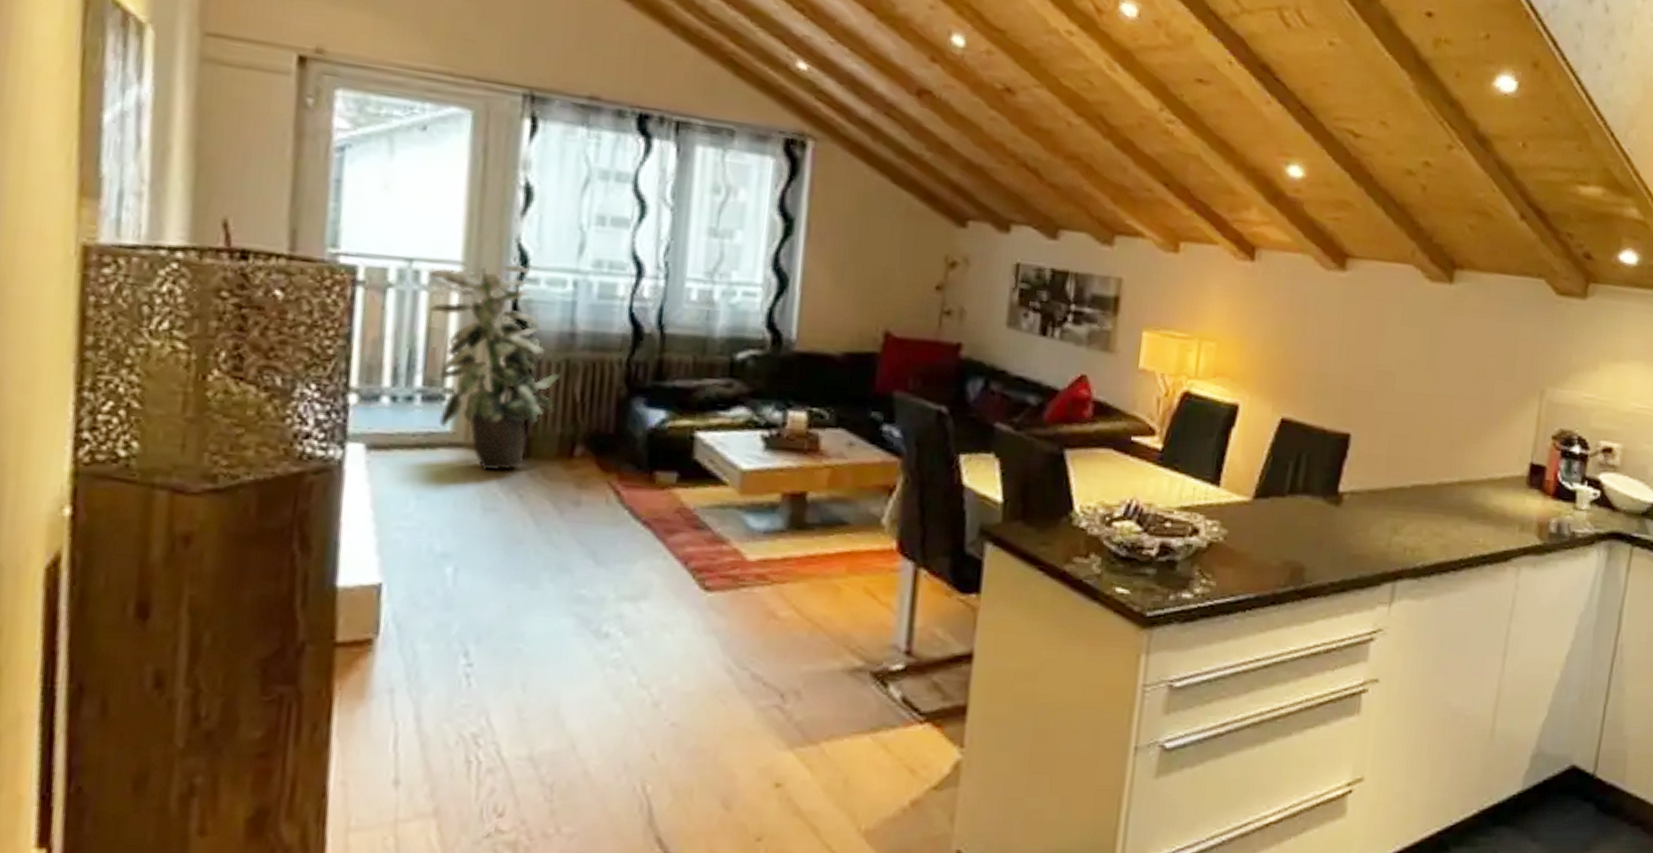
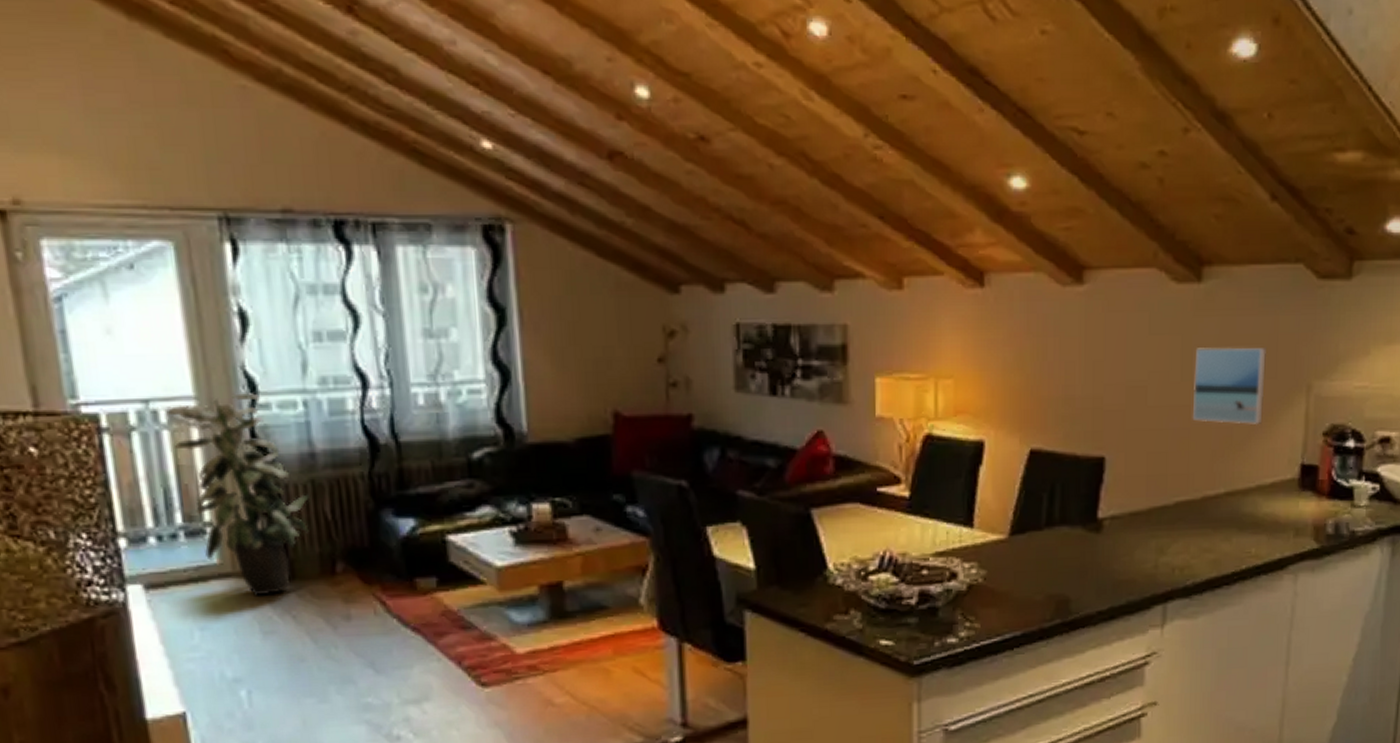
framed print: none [1434,343,1506,422] -> present [1192,347,1266,426]

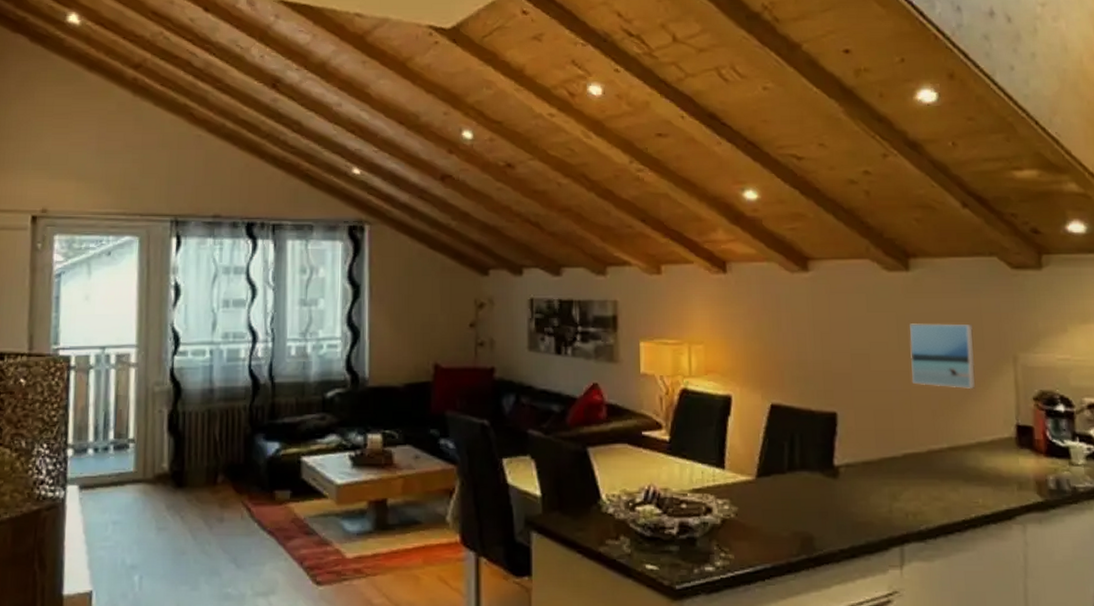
indoor plant: present [166,391,310,596] -> none [115,342,205,499]

